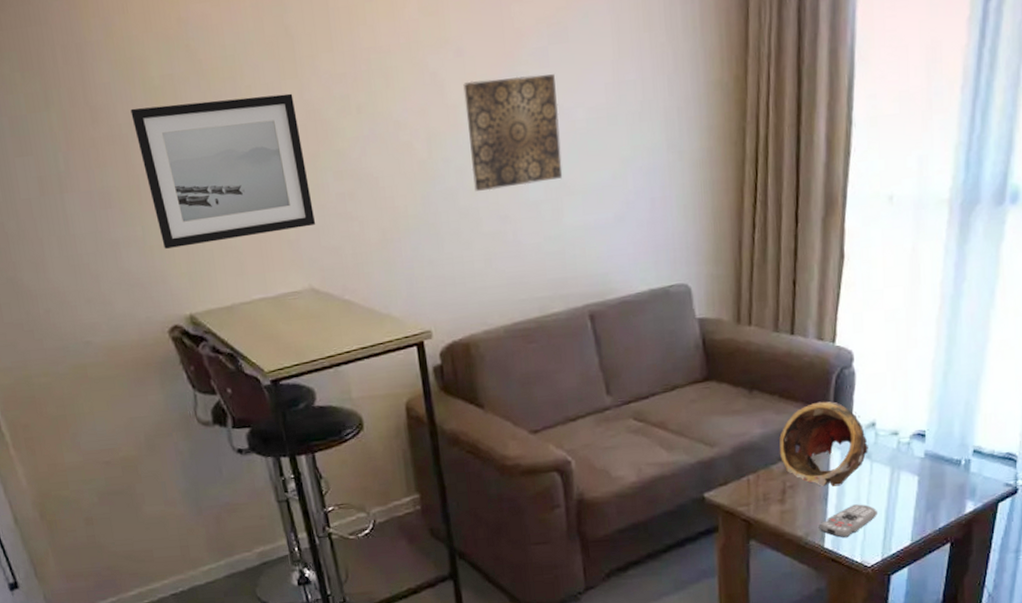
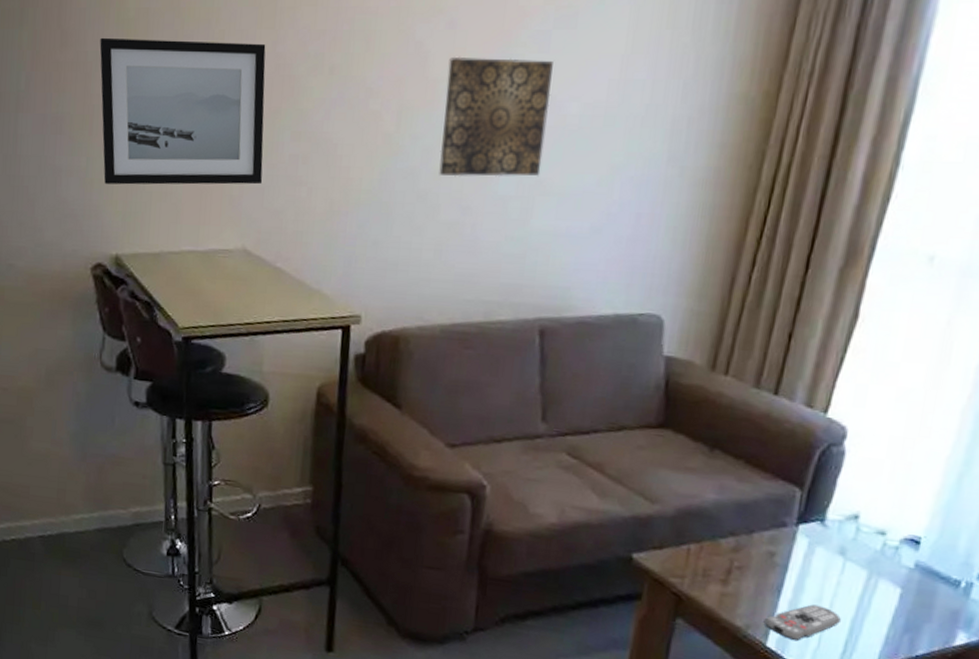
decorative bowl: present [779,401,868,487] -> none [732,477,845,580]

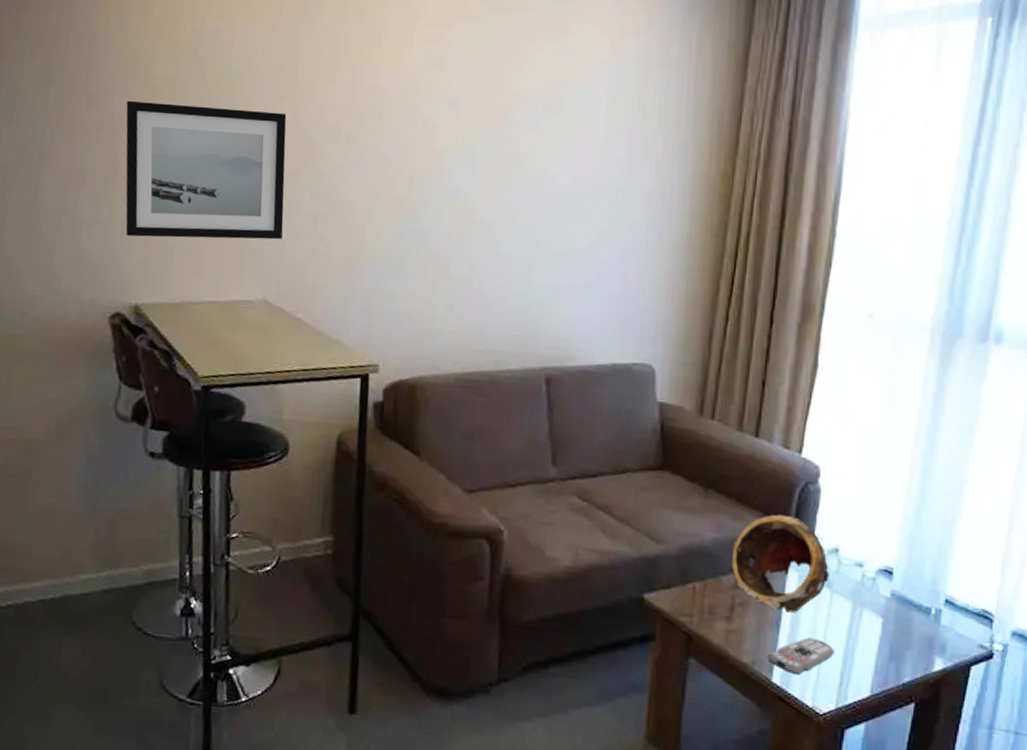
wall art: present [439,56,553,177] -> none [448,132,545,238]
decorative bowl: none [732,477,845,580] -> present [731,514,829,613]

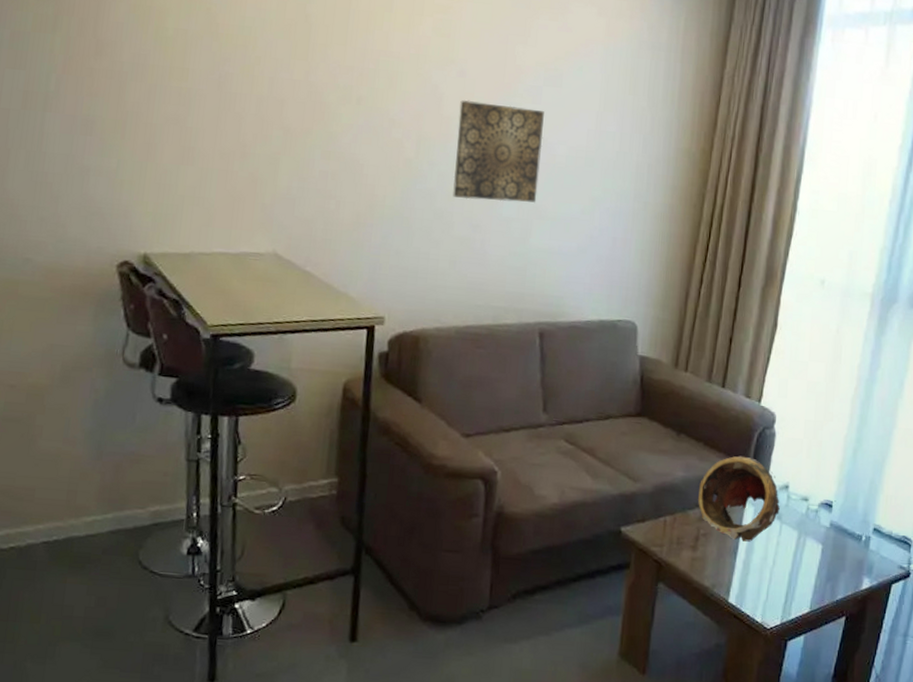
wall art: present [125,100,287,240] -> none [135,51,299,195]
wall art: none [448,132,545,238] -> present [453,99,544,203]
remote control: present [767,637,836,676] -> none [725,563,783,596]

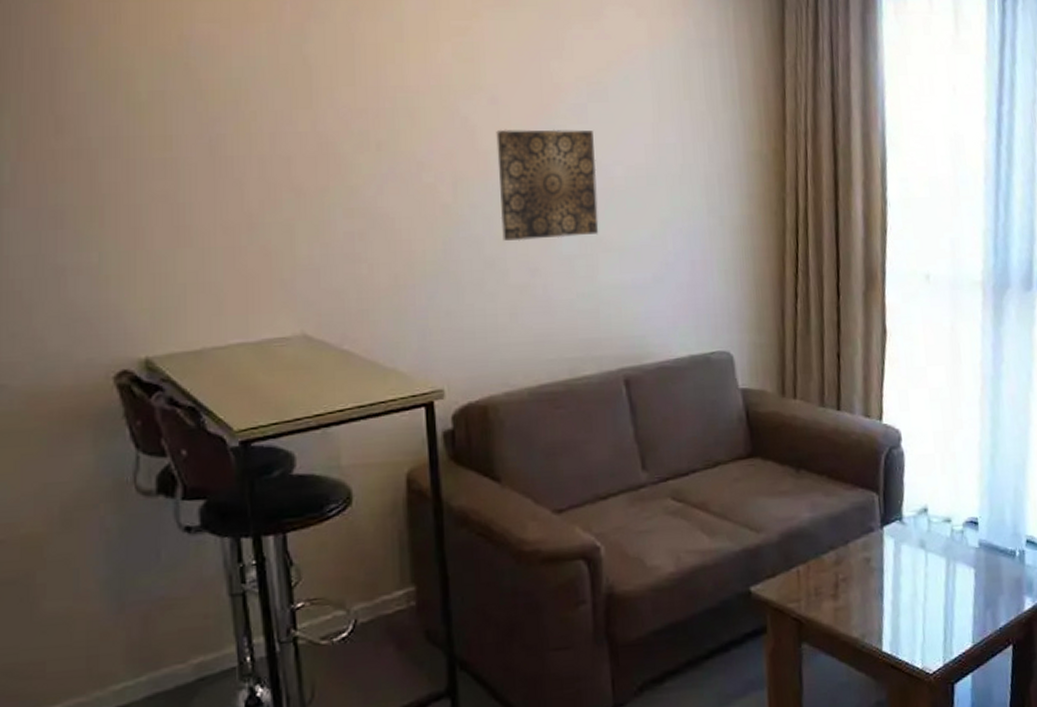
decorative bowl: present [697,455,780,542] -> none [829,483,922,580]

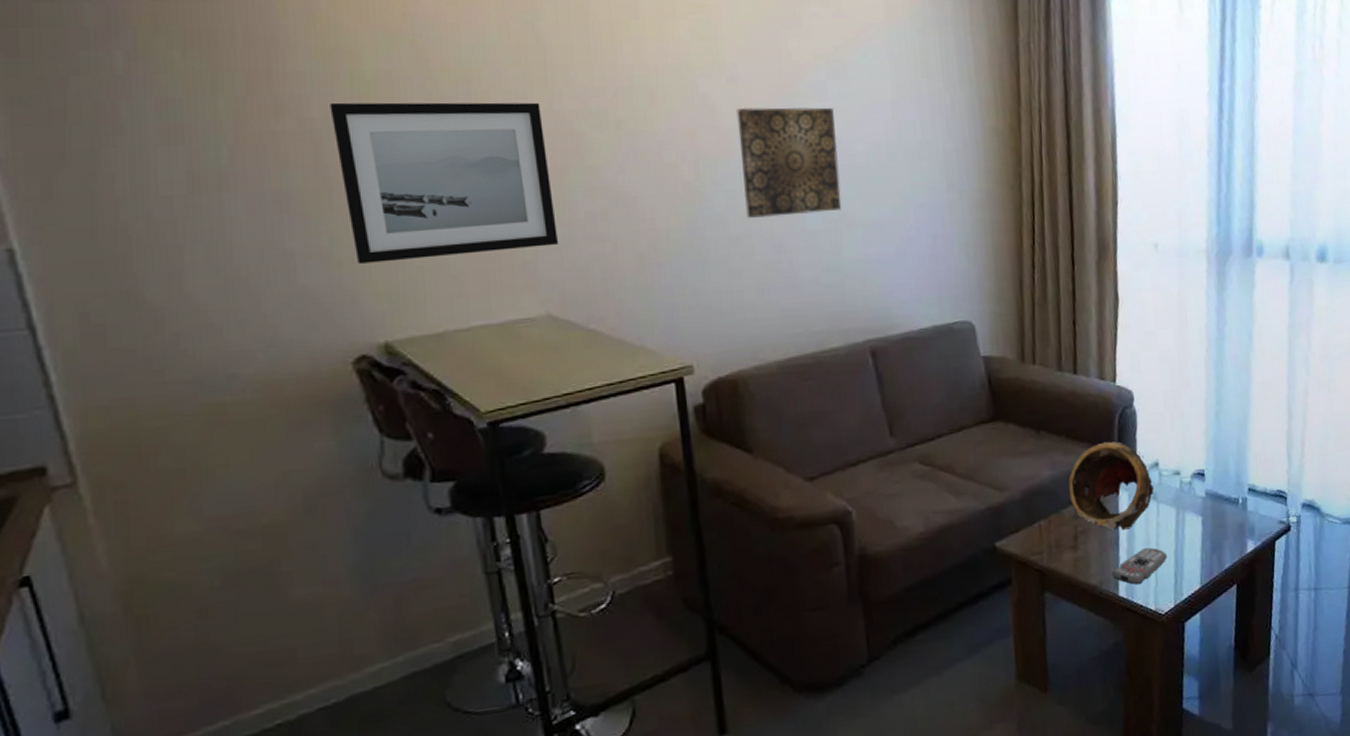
wall art: none [106,122,317,280] -> present [330,102,559,264]
decorative bowl: none [829,483,922,580] -> present [1068,441,1154,530]
remote control: none [875,600,937,640] -> present [1112,547,1168,585]

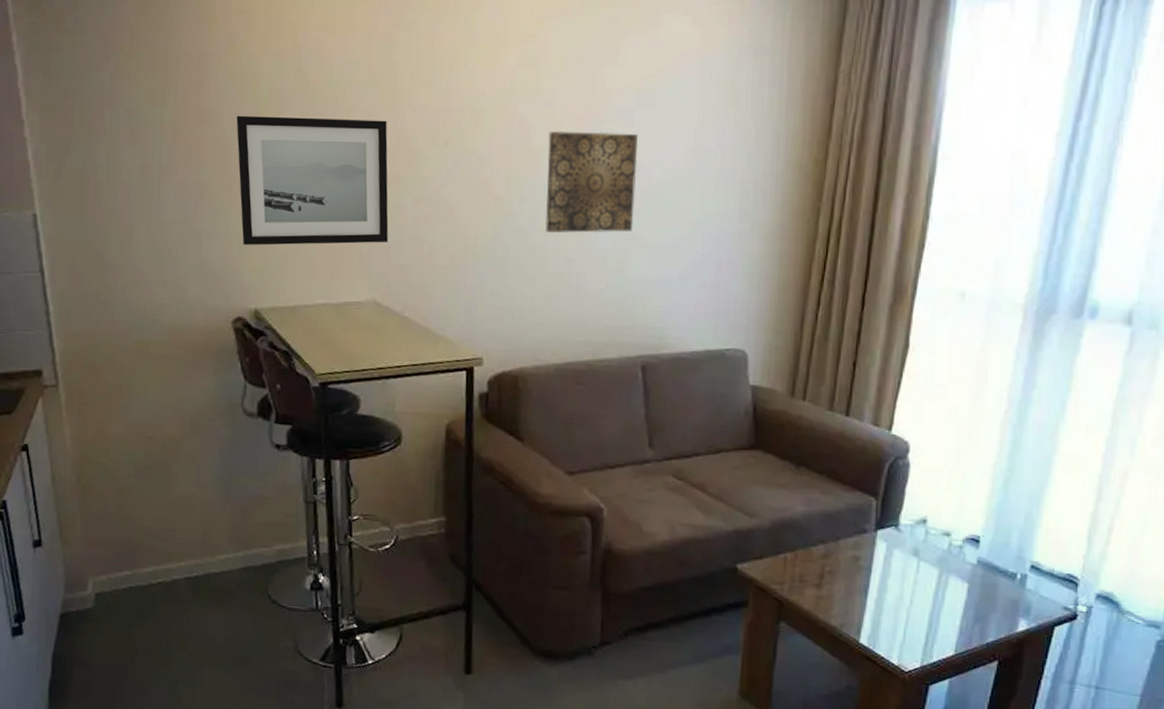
decorative bowl: present [1068,441,1154,530] -> none [821,488,917,580]
remote control: present [1112,547,1168,585] -> none [855,602,922,637]

